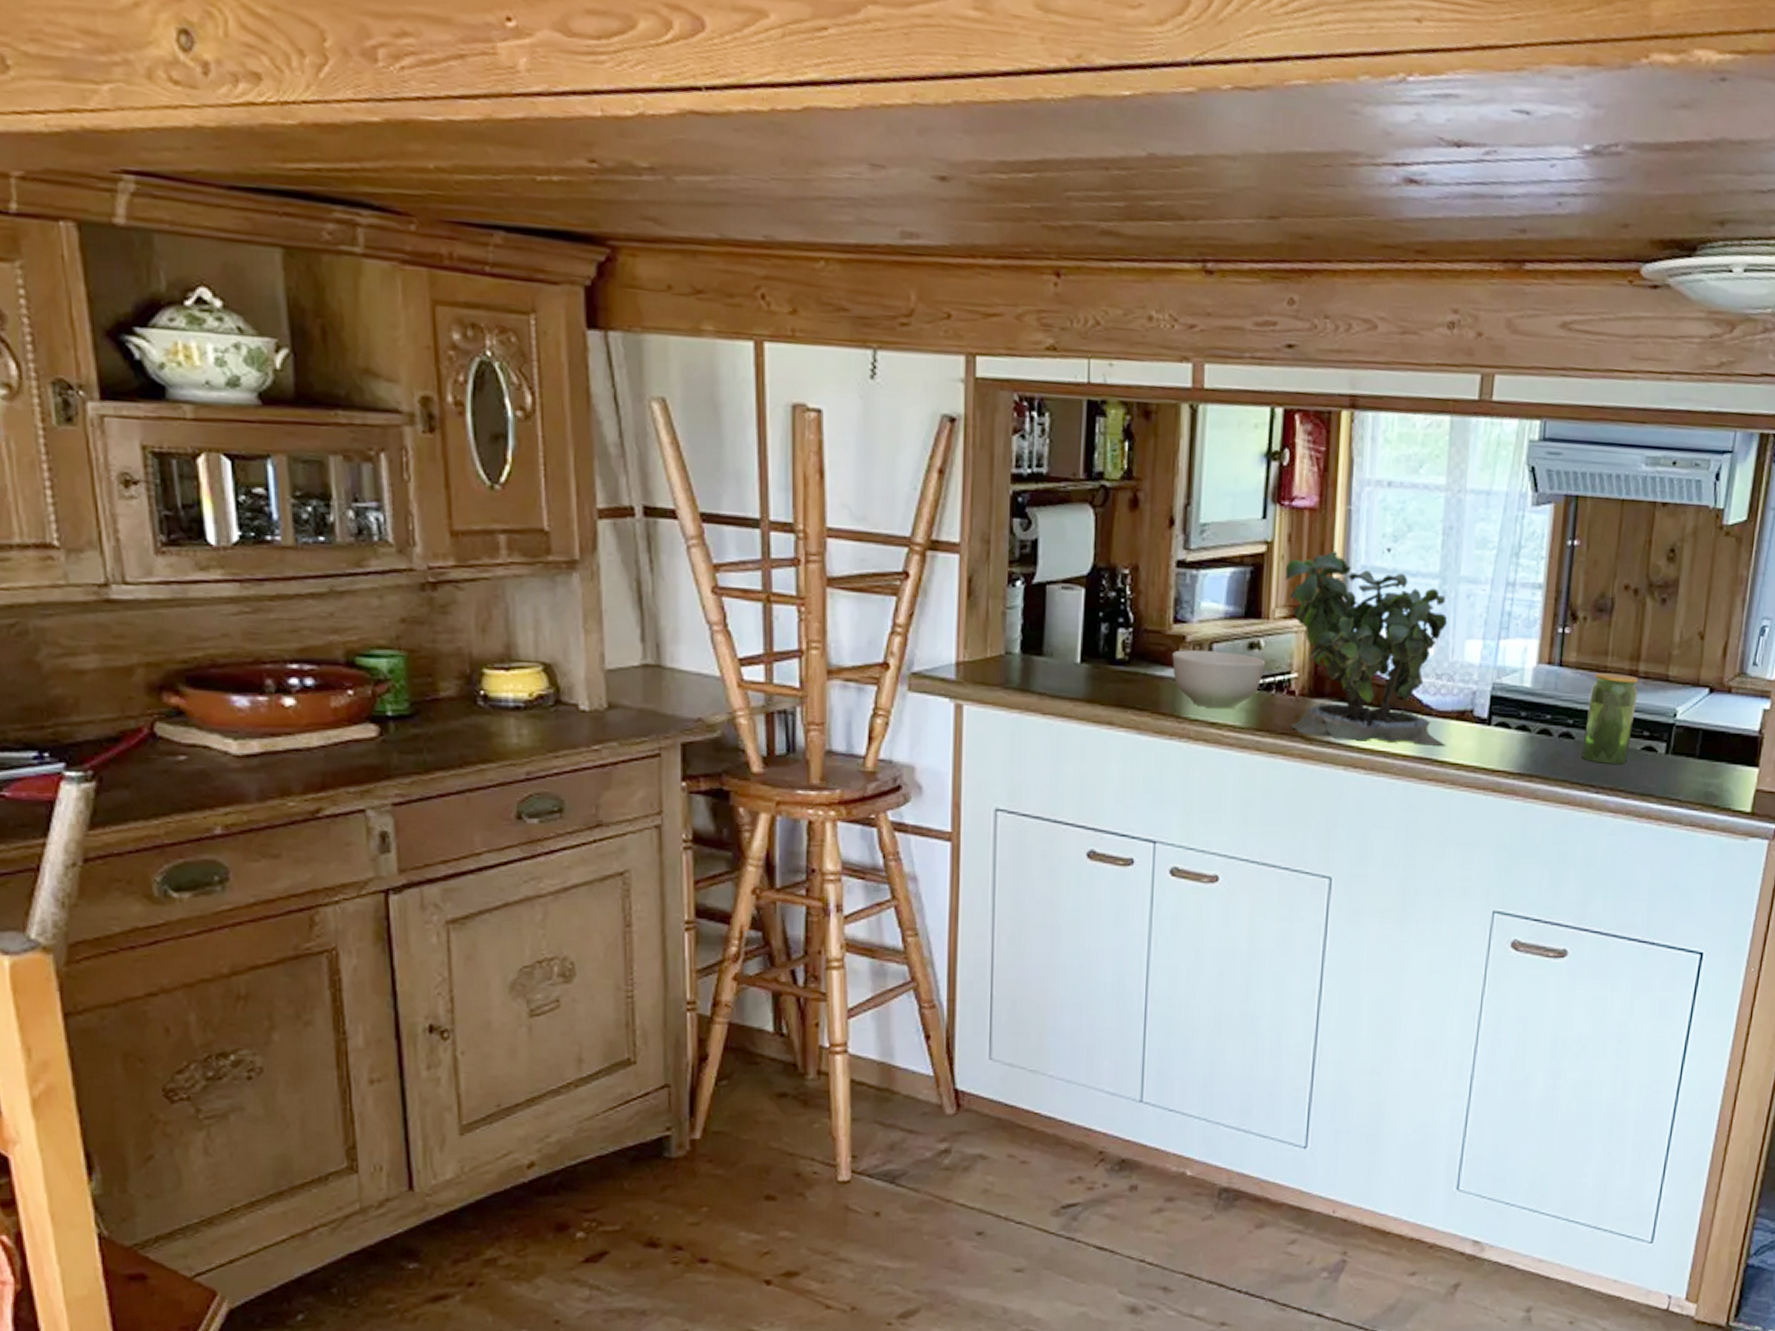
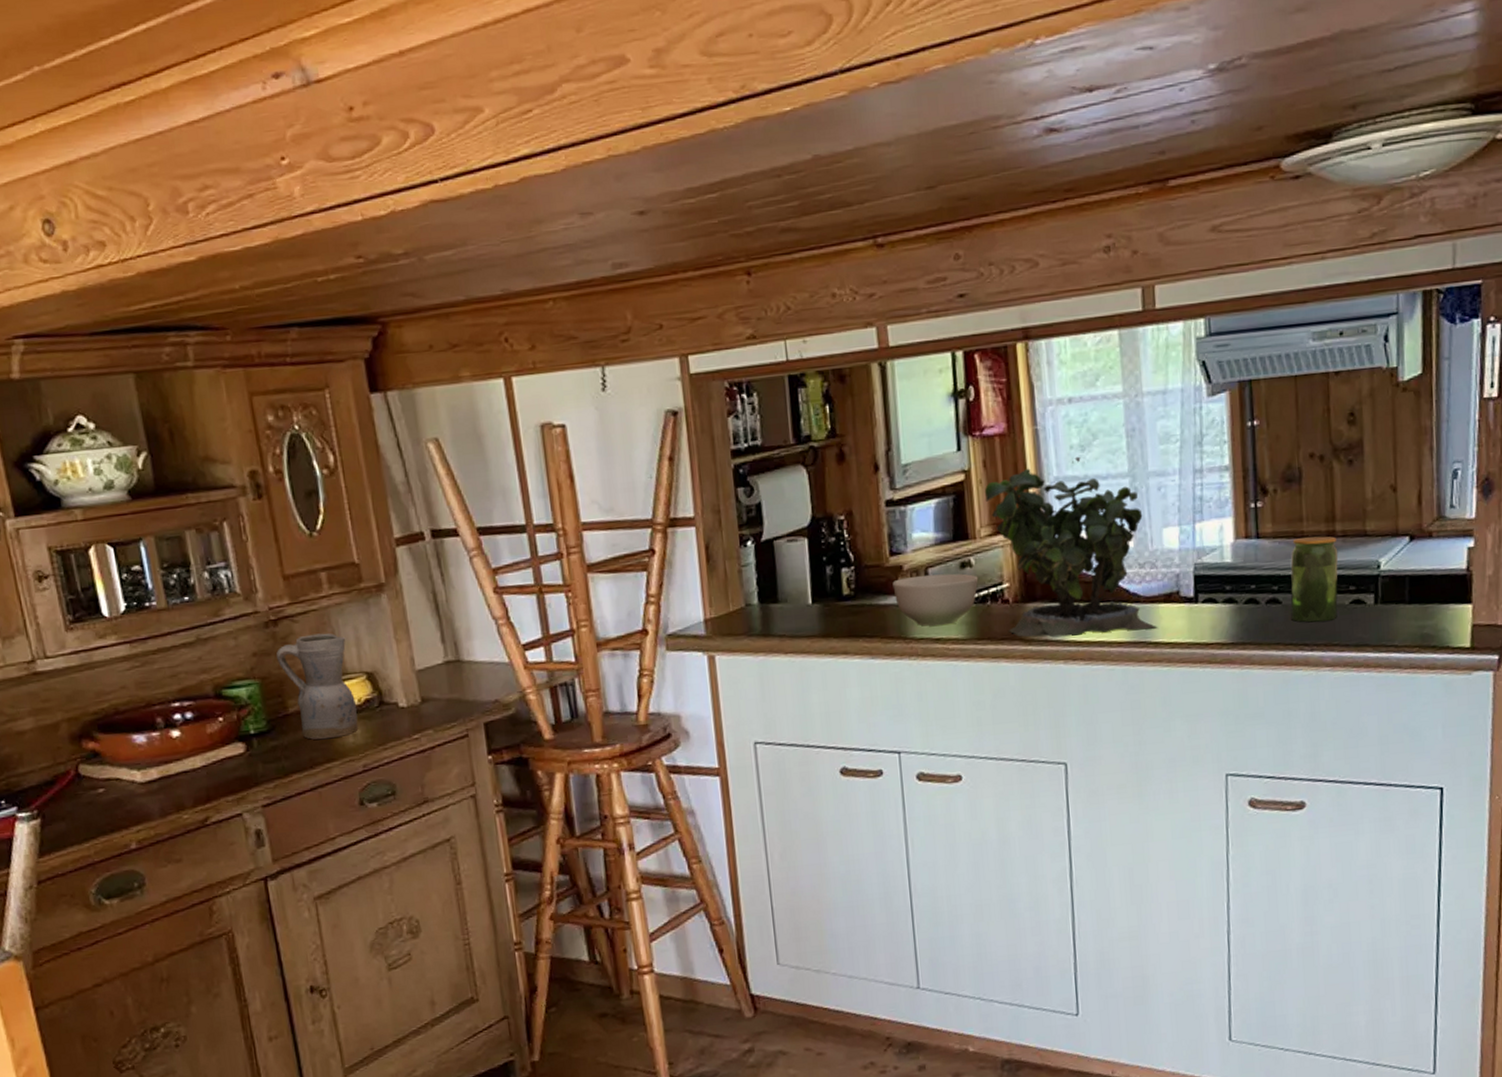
ceramic pitcher: none [430,607,527,736] -> present [276,633,358,740]

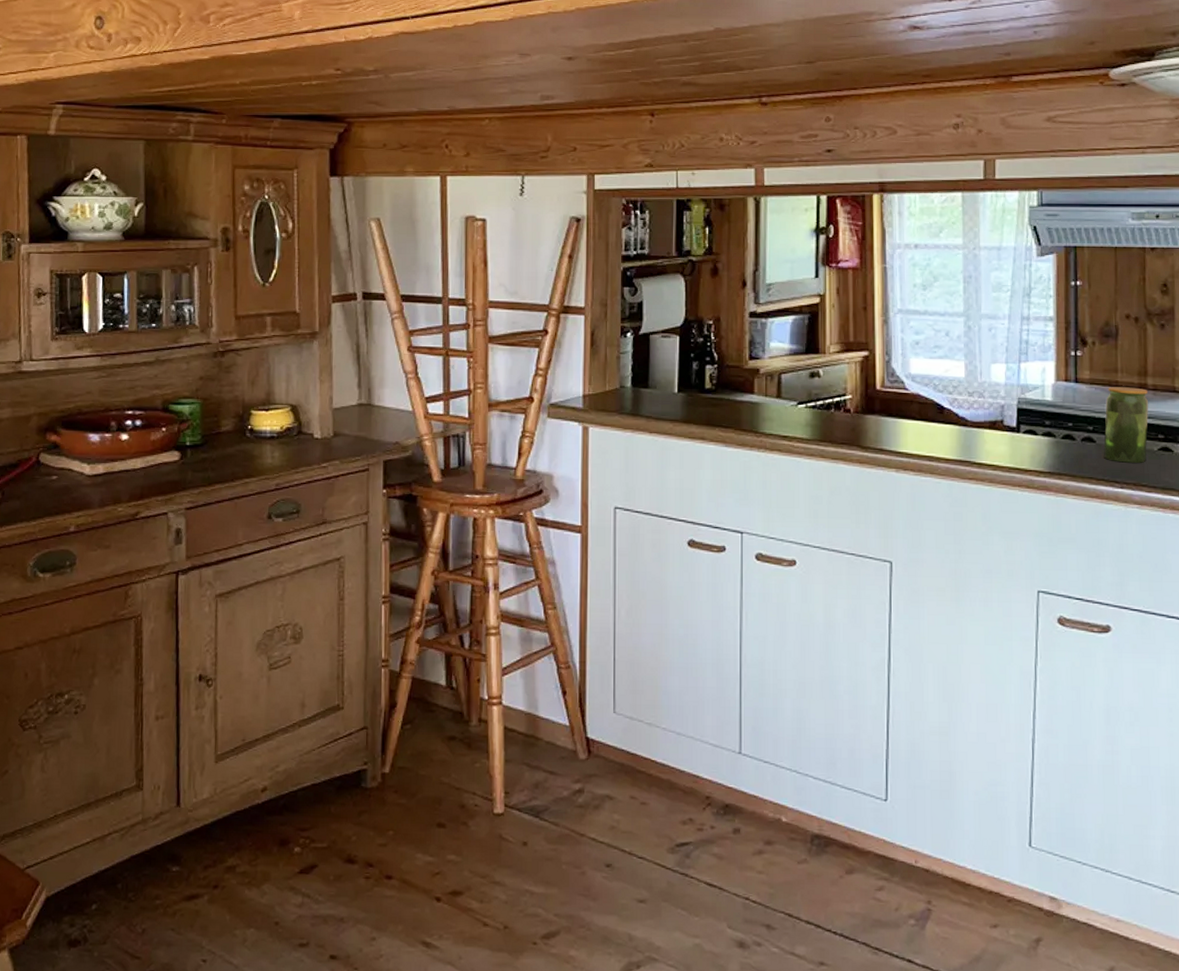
ceramic pitcher: present [276,633,358,740] -> none [218,367,279,458]
bowl: present [892,573,979,626] -> none [749,380,825,425]
potted plant: present [984,456,1158,638] -> none [836,294,982,451]

